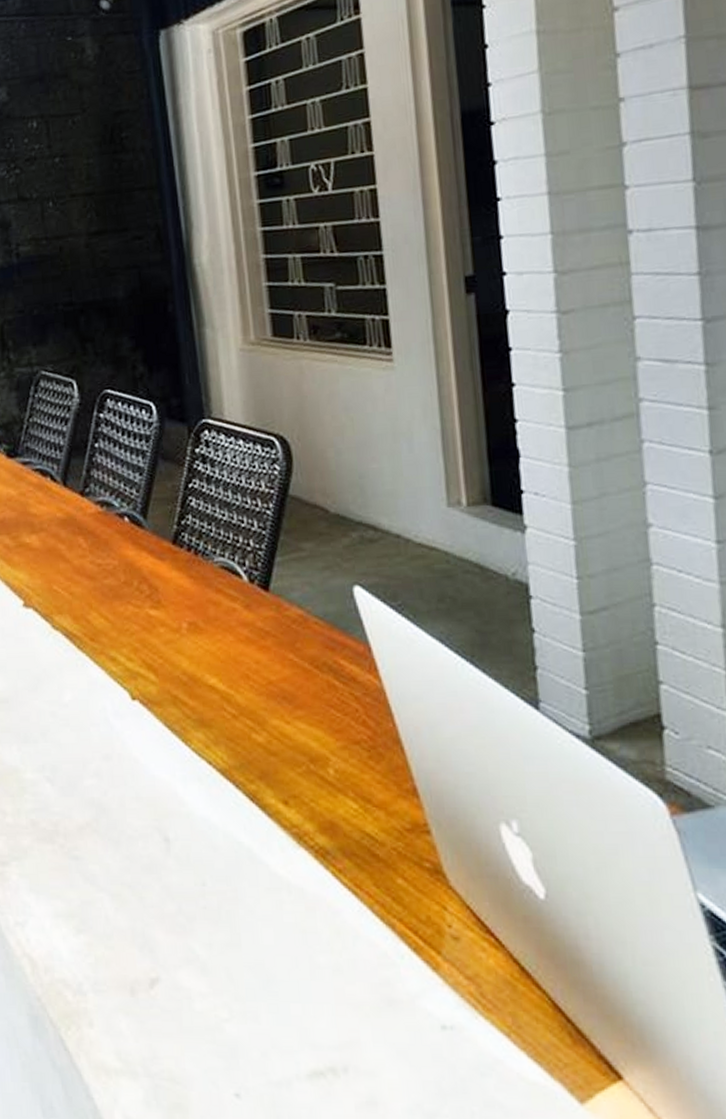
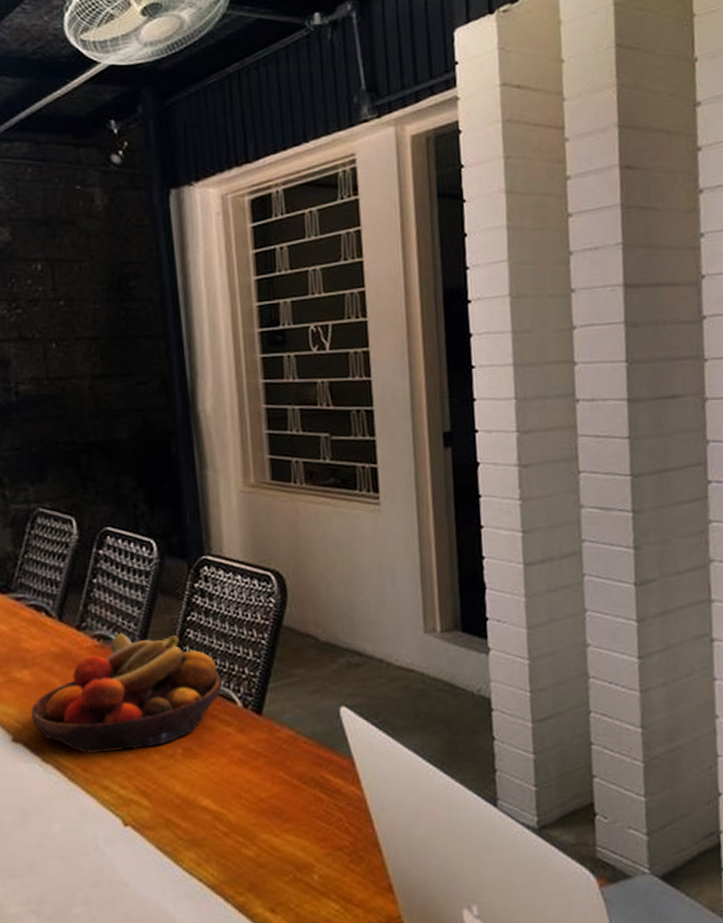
fruit bowl: none [40,498,226,623] -> present [32,632,222,754]

